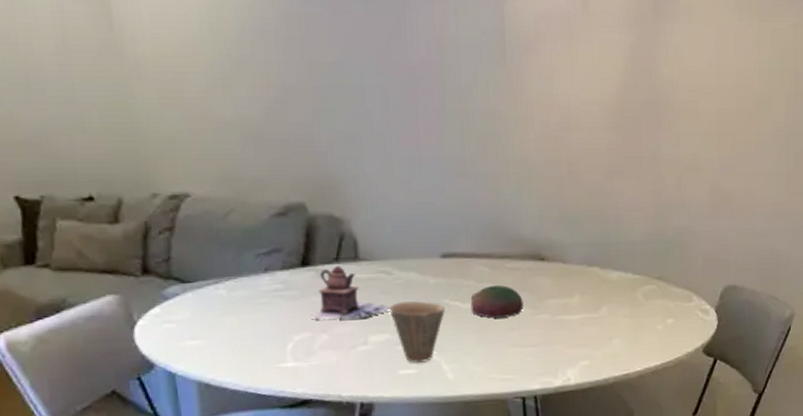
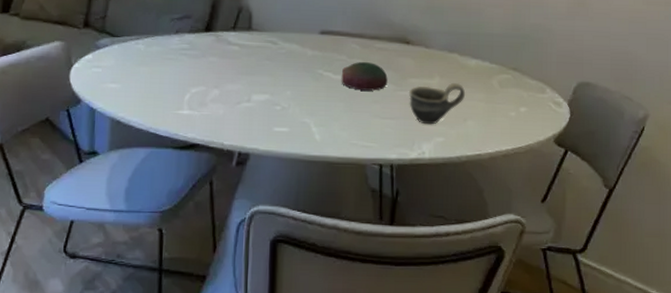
teapot: present [310,266,391,320] -> none [206,33,273,79]
cup: present [389,300,445,364] -> none [272,68,319,124]
cup: none [548,298,609,349] -> present [409,82,466,125]

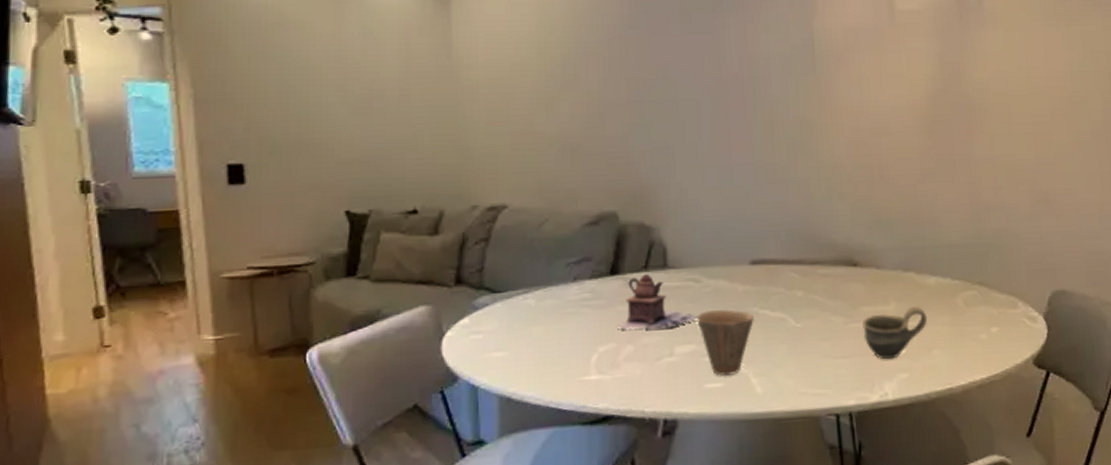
teapot: none [206,33,273,79] -> present [616,274,698,330]
cup: none [272,68,319,124] -> present [696,308,754,377]
bowl: present [341,61,388,91] -> none [780,292,836,328]

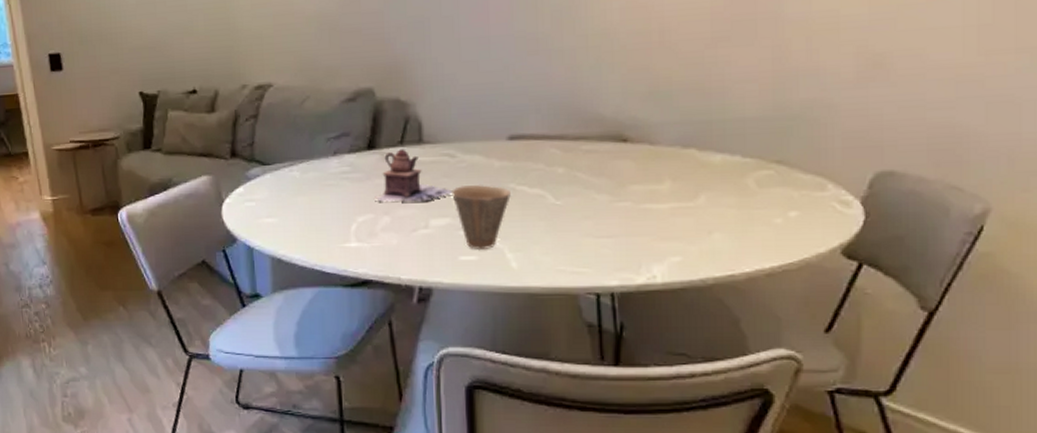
cup: present [862,305,928,360] -> none [631,185,709,242]

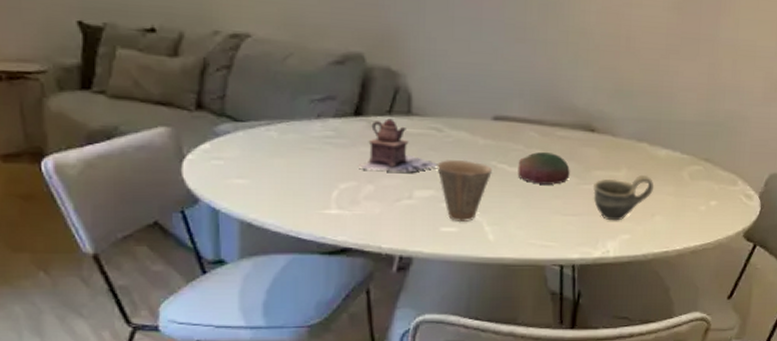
bowl: none [539,168,601,205] -> present [517,151,570,185]
cup: none [631,185,709,242] -> present [593,174,654,221]

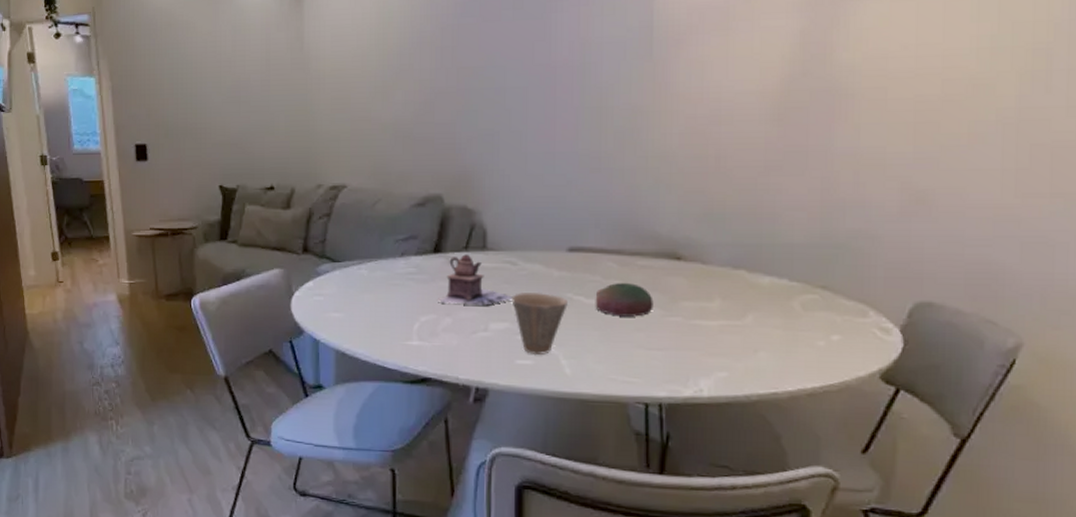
cup: present [593,174,654,221] -> none [681,305,756,357]

